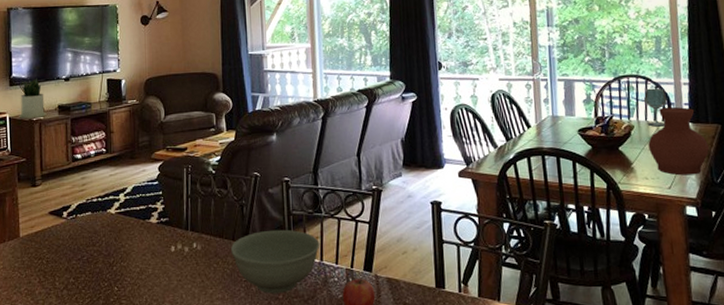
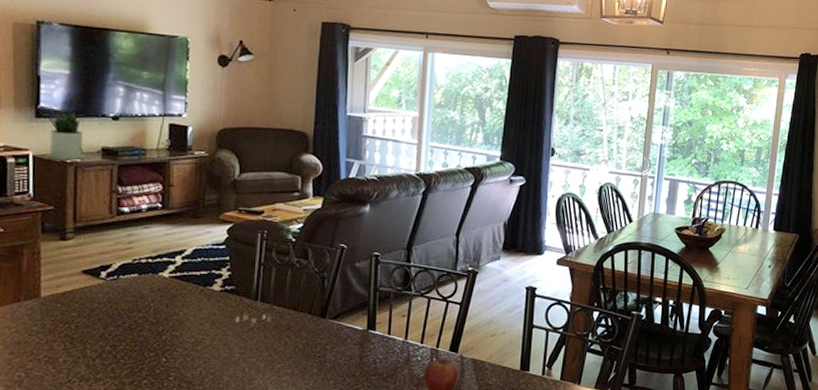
bowl: present [230,229,320,294] -> none [305,305,406,371]
wine glass: present [644,88,667,127] -> none [737,195,758,232]
vase: present [648,106,710,176] -> none [735,214,786,278]

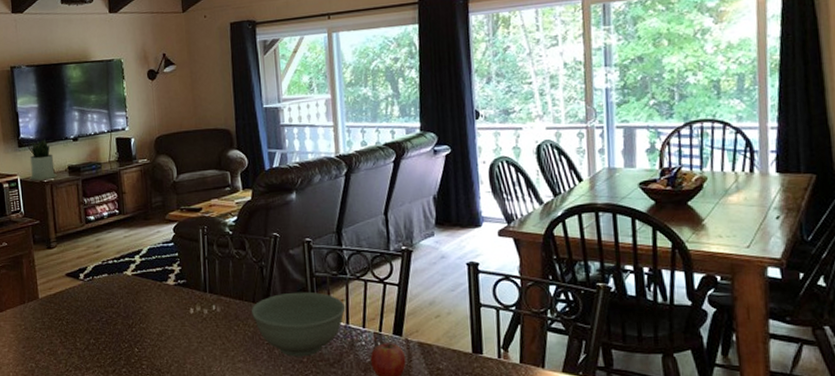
bowl: none [305,305,406,371] -> present [251,291,346,357]

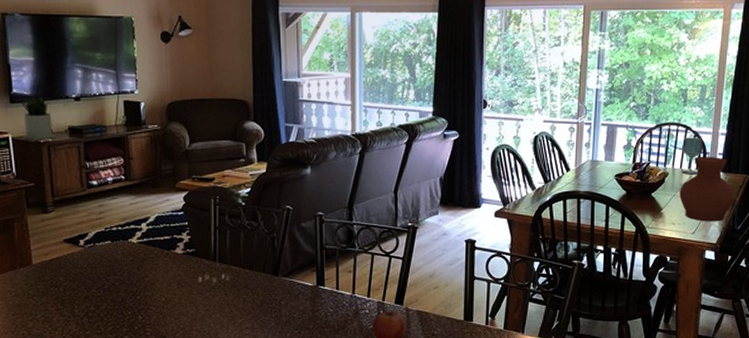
bowl: present [251,291,346,357] -> none [260,263,353,324]
wine glass: none [721,133,749,178] -> present [681,137,703,175]
vase: none [723,154,800,233] -> present [679,156,736,222]

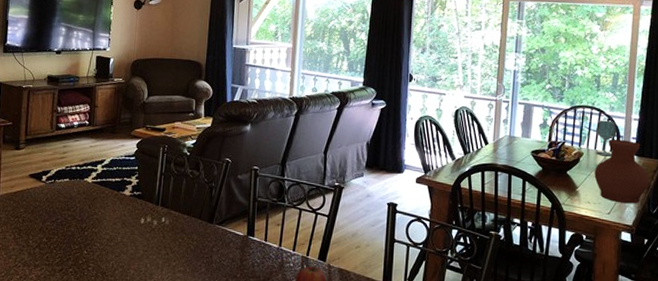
planter: present [22,95,56,141] -> none [9,47,36,86]

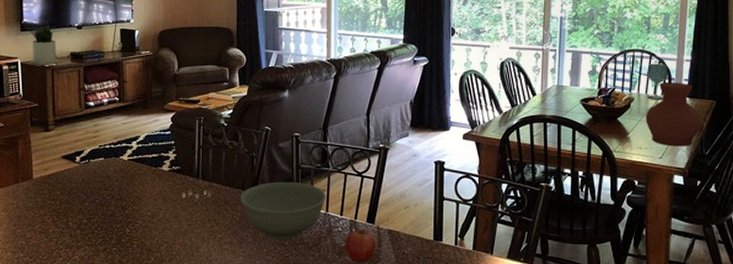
planter: none [9,47,36,86] -> present [31,24,59,65]
bowl: none [196,213,281,273] -> present [239,181,326,240]

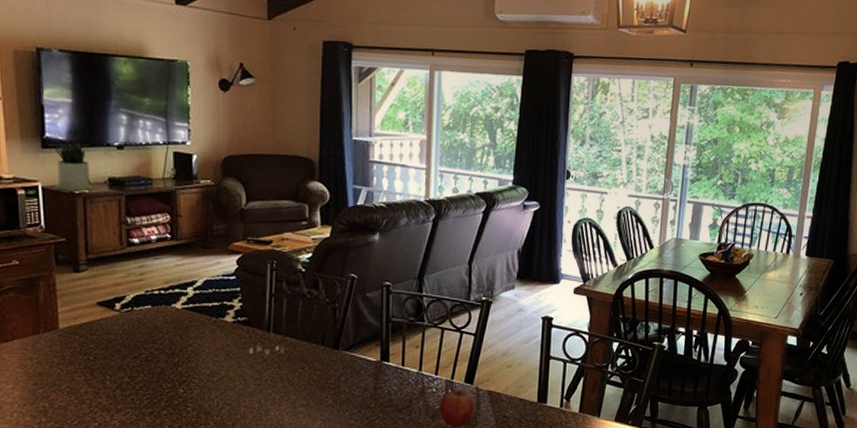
bowl: present [239,181,326,240] -> none [318,336,420,402]
vase: present [646,82,703,147] -> none [763,238,820,307]
wine glass: present [647,63,668,100] -> none [766,218,789,258]

